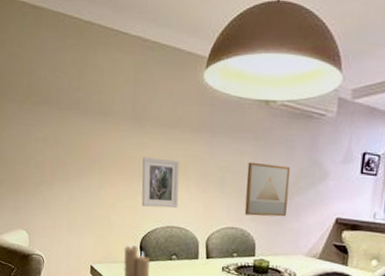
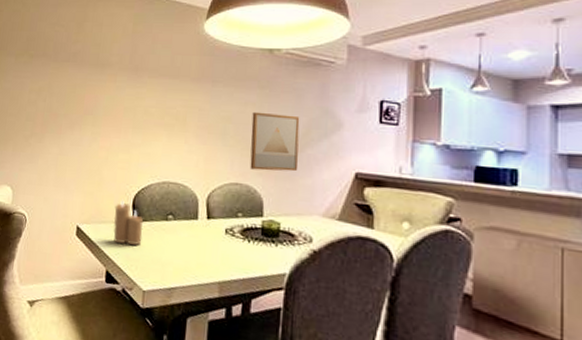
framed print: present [141,157,180,208] -> none [135,108,179,162]

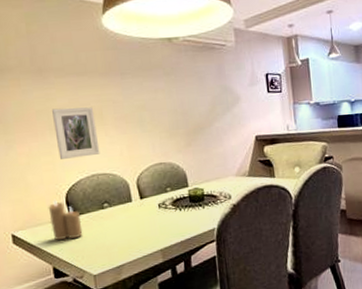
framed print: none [135,108,179,162] -> present [52,107,100,159]
wall art: present [249,111,300,172] -> none [163,96,211,149]

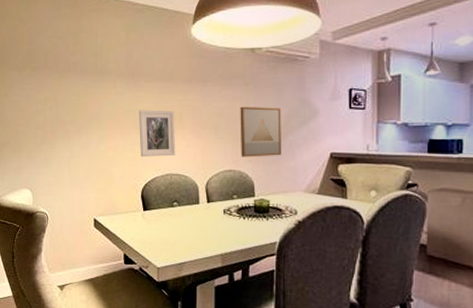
candle: present [48,199,83,240] -> none [126,192,153,230]
wall art: none [163,96,211,149] -> present [240,106,282,157]

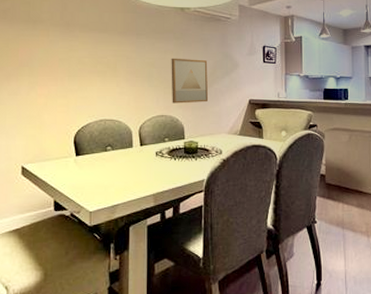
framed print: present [139,110,176,157] -> none [73,58,110,103]

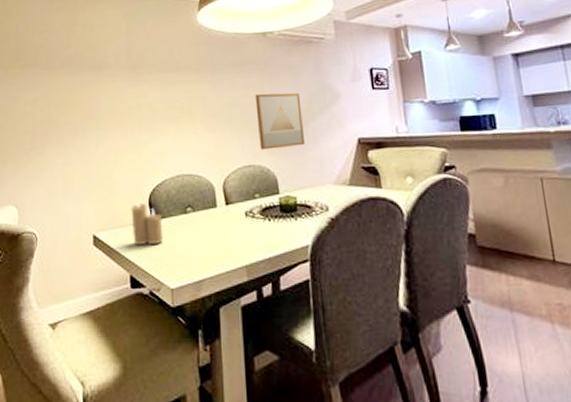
candle: none [57,138,86,175] -> present [131,199,164,245]

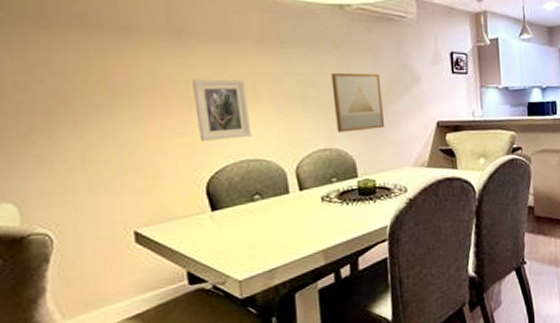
candle: present [131,199,164,245] -> none [183,188,227,239]
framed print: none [143,103,187,157] -> present [193,79,252,141]

